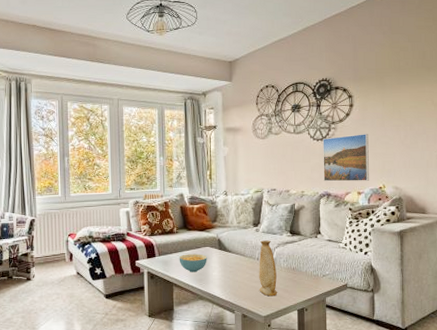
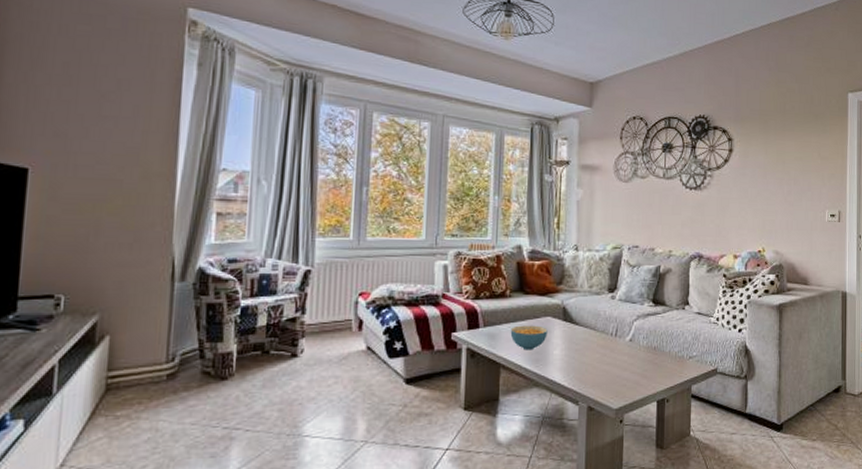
vase: present [259,240,278,297] -> none [611,310,634,383]
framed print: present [323,134,369,182] -> none [695,185,748,242]

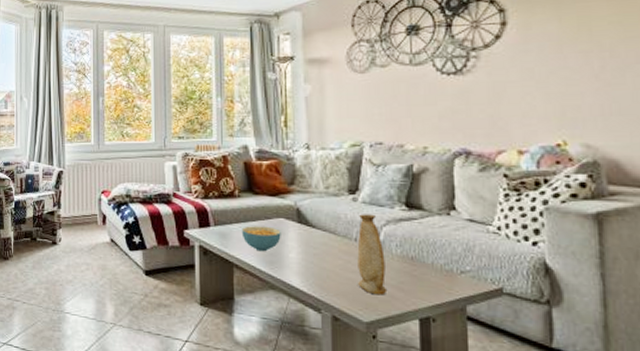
vase: none [611,310,634,383] -> present [357,214,388,296]

